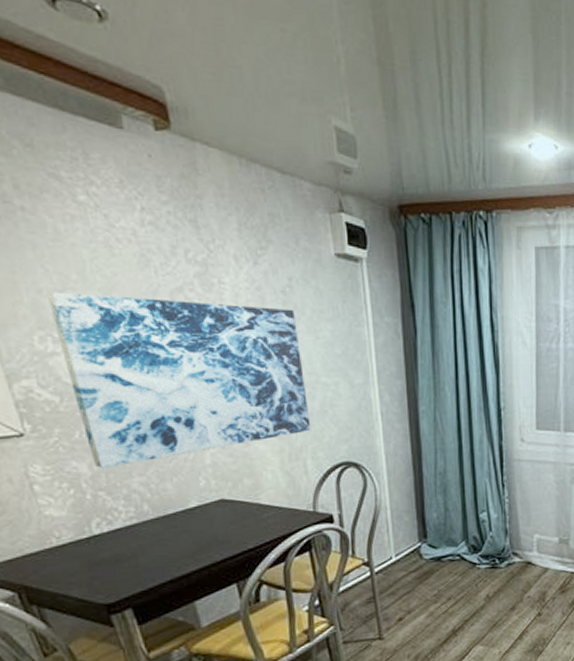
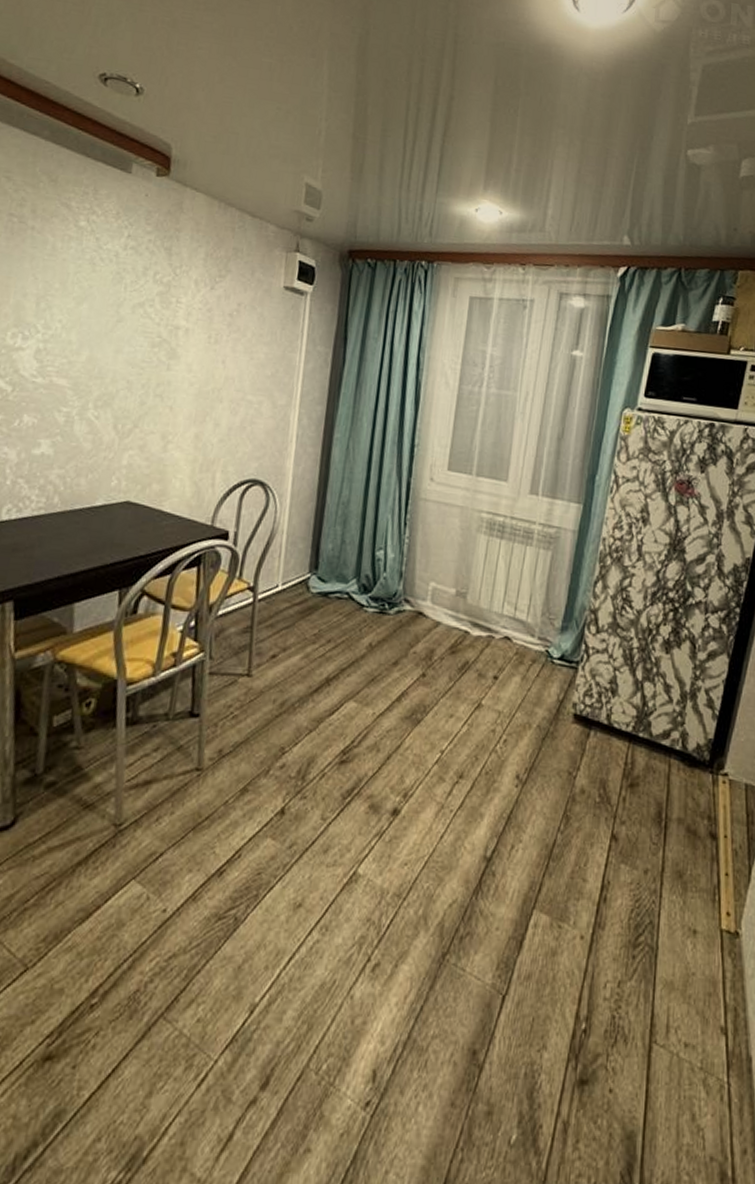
wall art: present [46,291,311,468] -> none [22,295,237,457]

